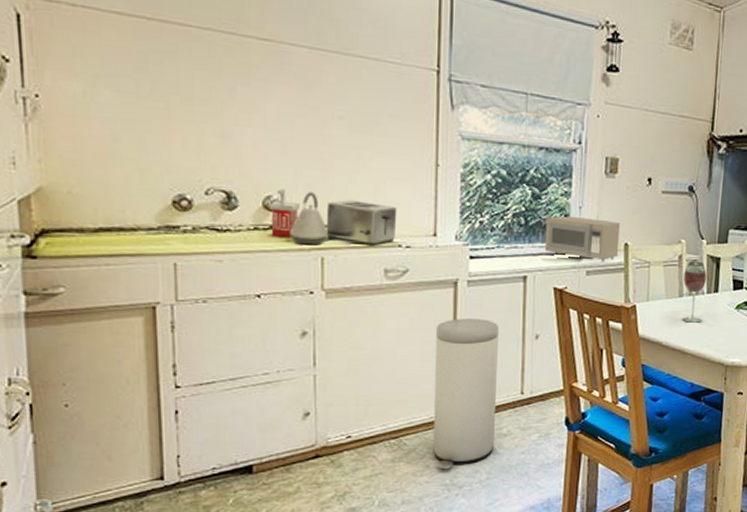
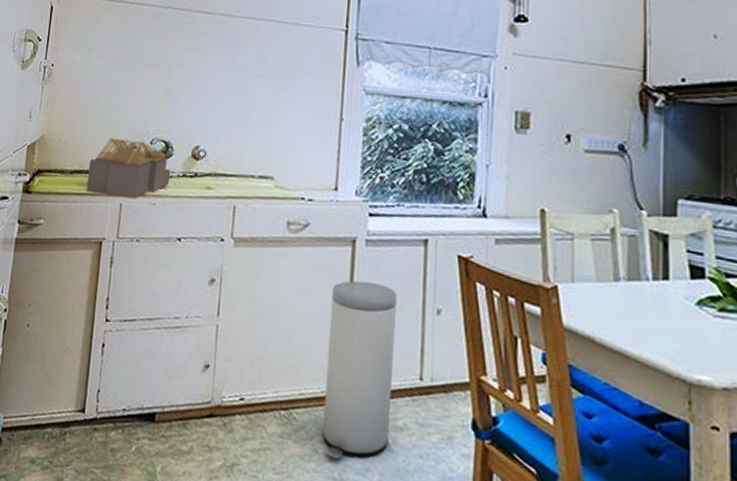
architectural model: none [120,188,238,257] -> present [86,138,171,199]
soap dispenser: present [269,188,301,238] -> none [195,140,222,186]
kettle: present [289,192,328,246] -> none [210,143,241,194]
toaster: present [326,200,397,247] -> none [239,151,303,198]
microwave: present [544,215,621,262] -> none [447,174,535,230]
wineglass: present [683,261,707,323] -> none [618,236,652,319]

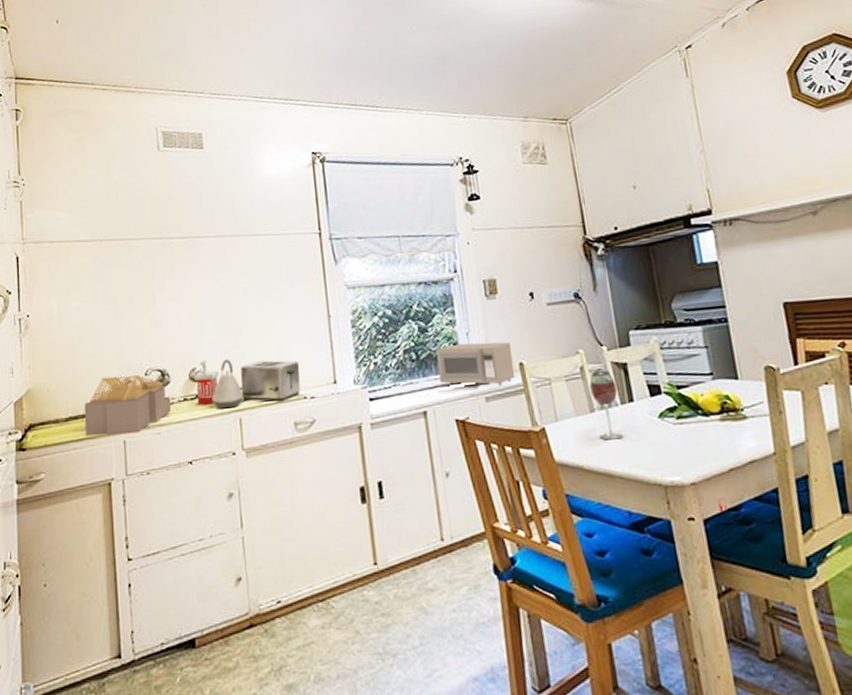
soap dispenser: none [195,140,222,186] -> present [194,360,220,405]
kettle: none [210,143,241,194] -> present [212,359,243,409]
toaster: none [239,151,303,198] -> present [240,360,301,403]
pedal bin: present [322,280,397,460] -> none [348,461,423,635]
microwave: none [447,174,535,230] -> present [436,341,515,386]
wineglass: none [618,236,652,319] -> present [589,370,623,440]

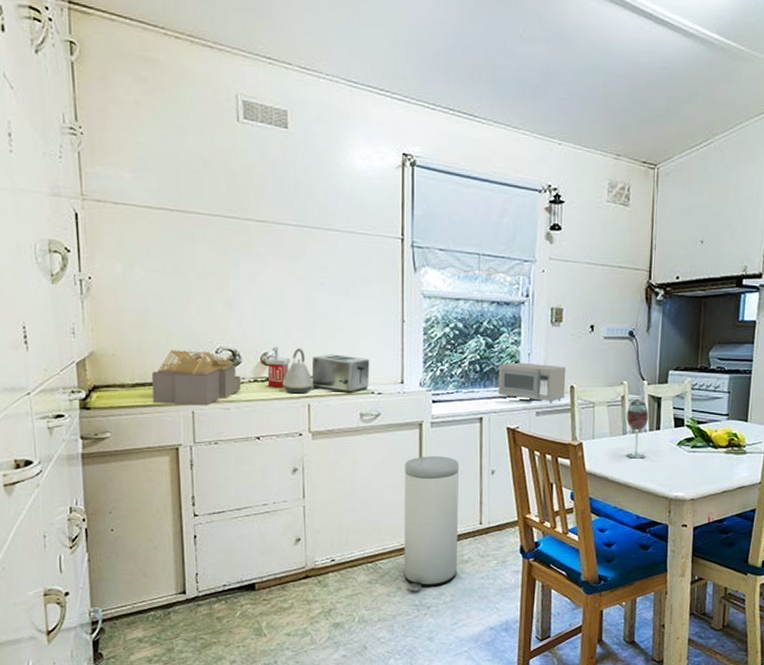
pedal bin: none [348,461,423,635] -> present [404,456,459,591]

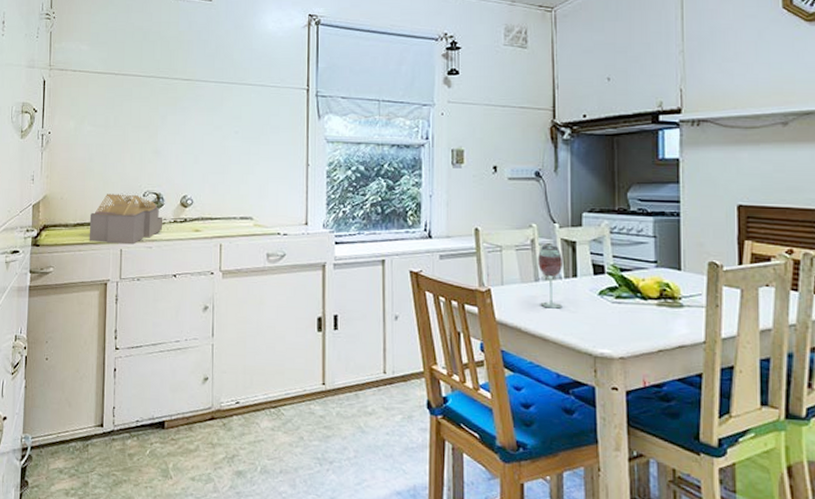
soap dispenser: present [265,346,291,388] -> none [184,190,207,229]
kettle: present [282,348,313,394] -> none [198,191,225,234]
toaster: present [311,354,370,394] -> none [224,197,277,235]
pedal bin: present [404,456,459,591] -> none [306,298,361,443]
microwave: present [498,362,566,404] -> none [400,204,470,247]

